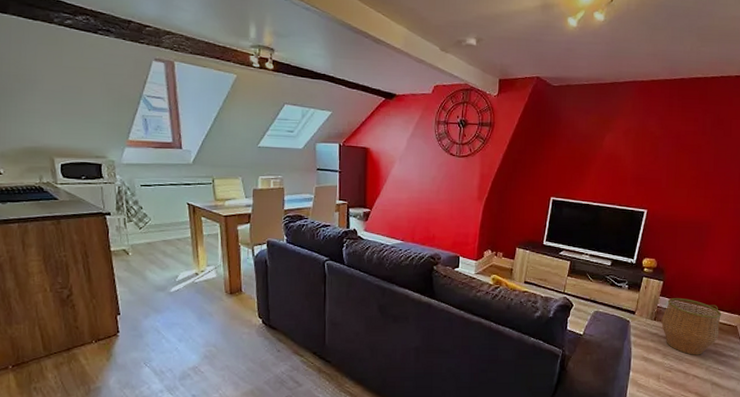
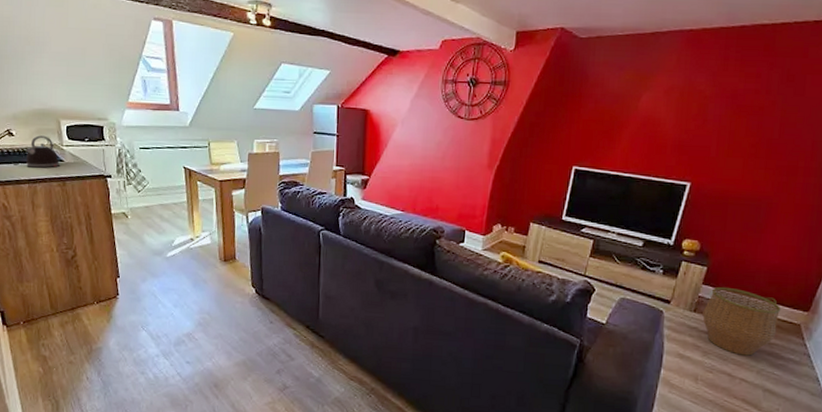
kettle: none [16,173,54,208] -> present [26,135,60,169]

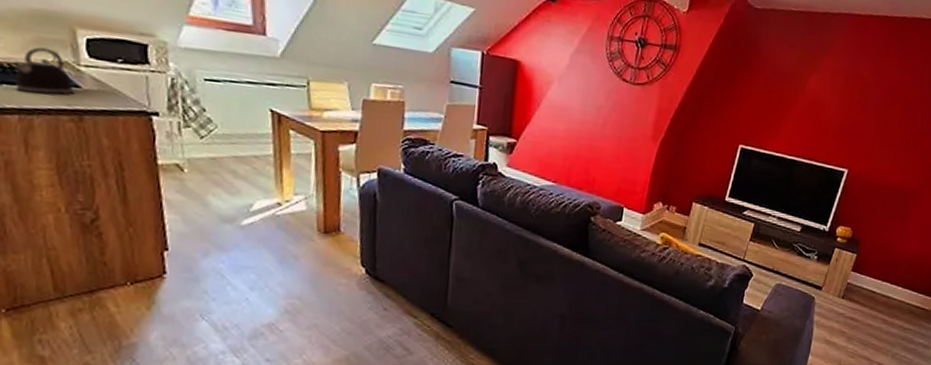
basket: present [702,286,781,356] -> none [849,273,917,341]

